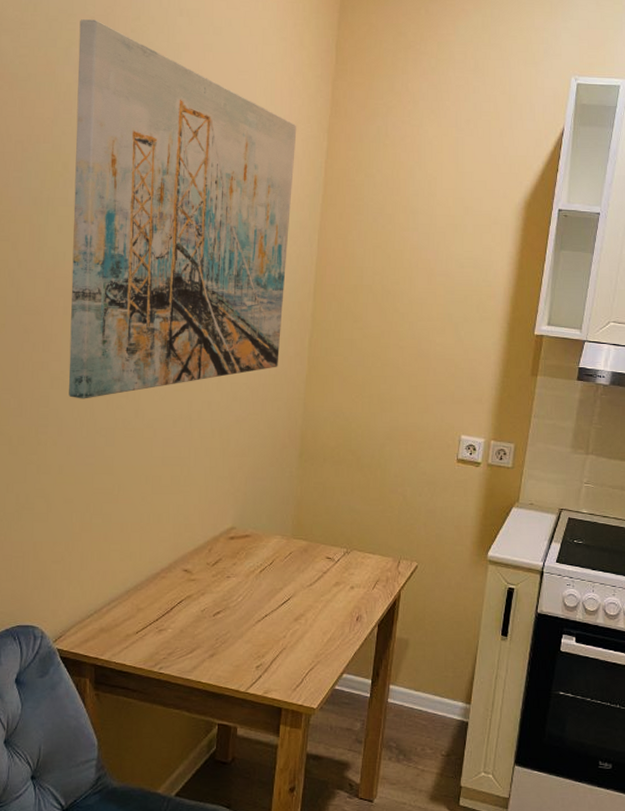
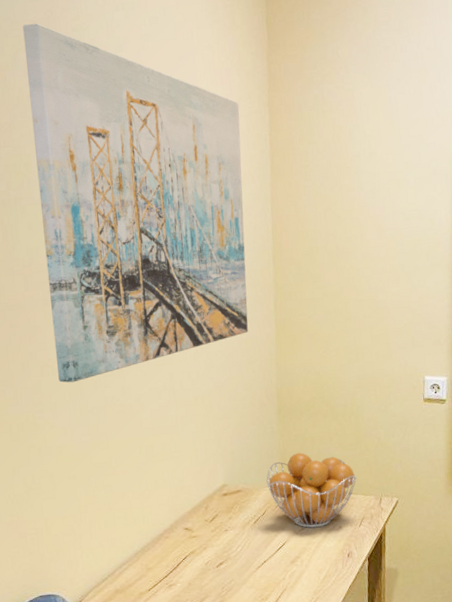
fruit basket: none [278,502,376,585] -> present [266,452,357,528]

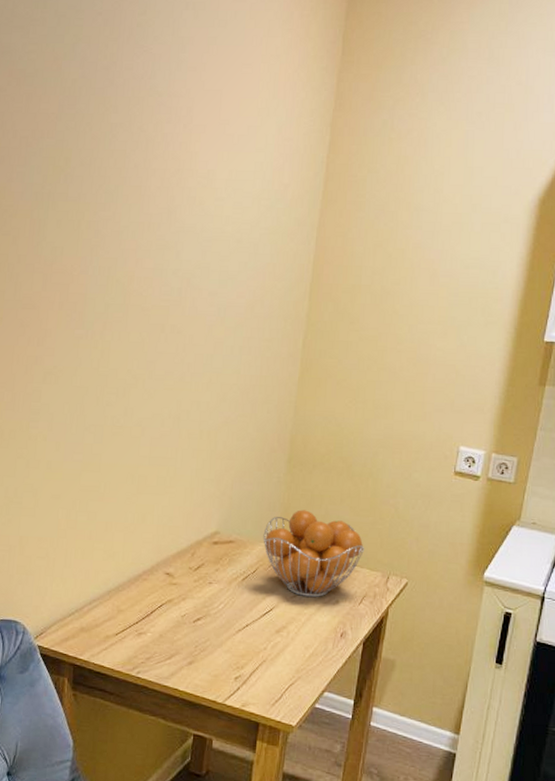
wall art: present [23,23,248,383] -> none [60,15,299,395]

